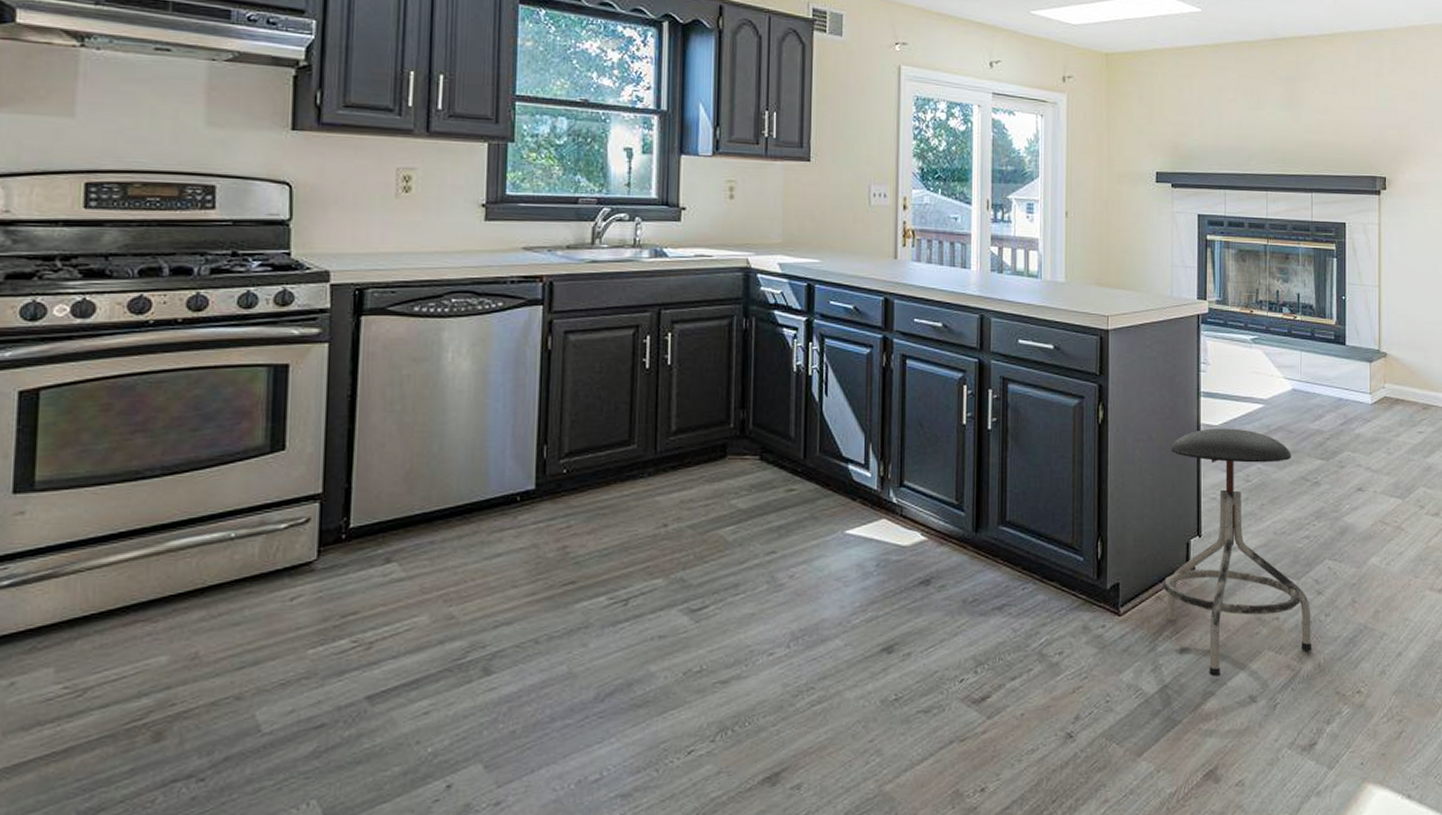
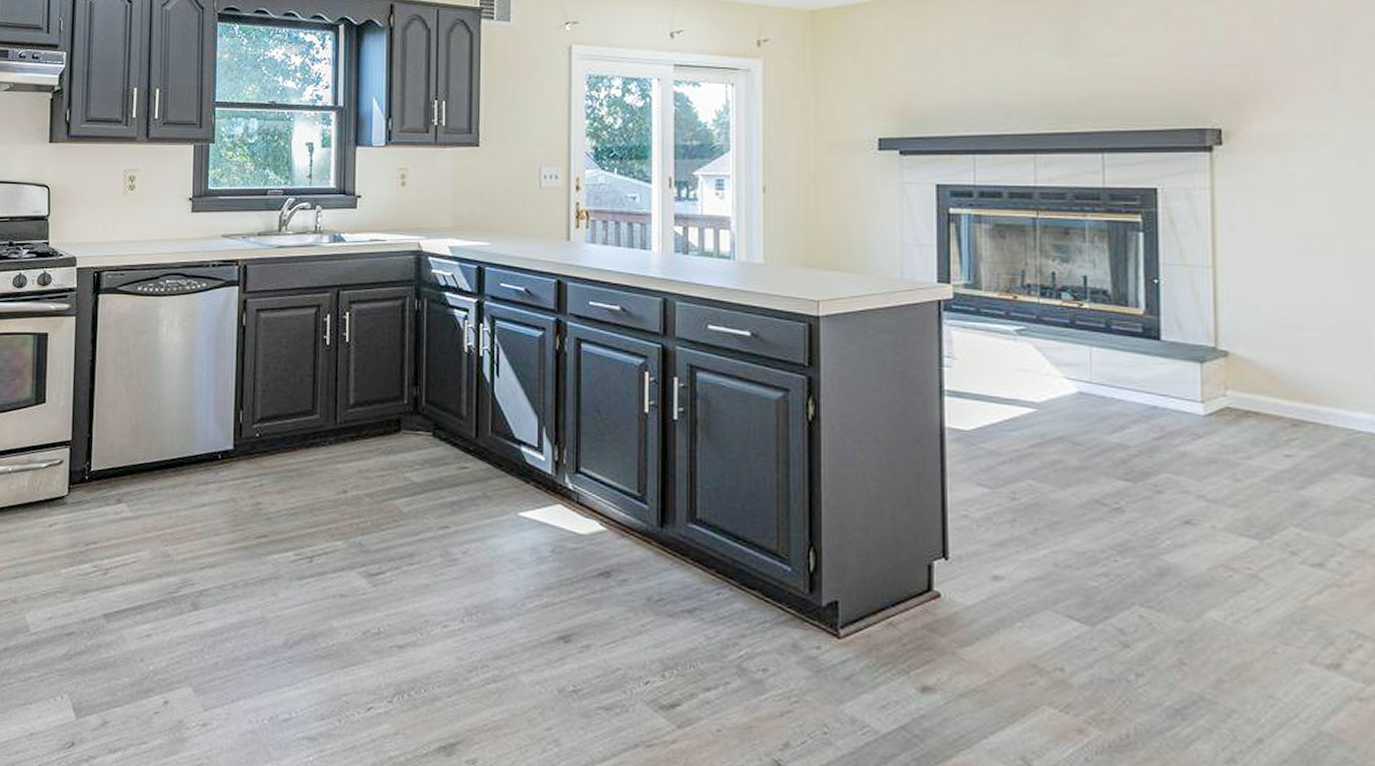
stool: present [1163,428,1312,677] -> none [896,433,1116,727]

